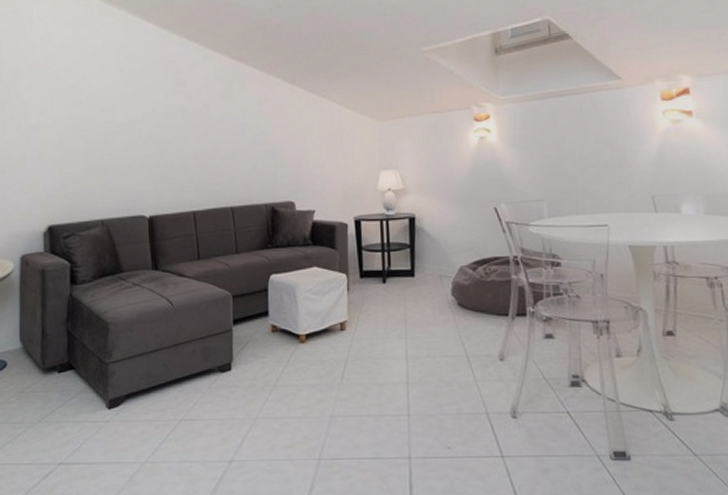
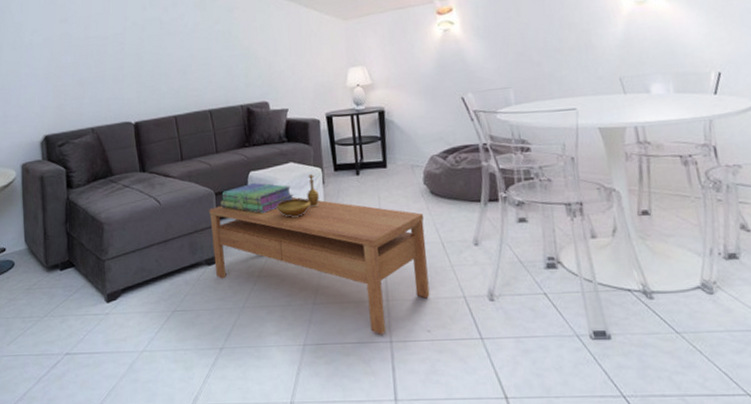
coffee table: none [225,303,452,450] -> present [209,197,430,335]
stack of books: none [238,287,316,319] -> present [221,183,294,213]
decorative bowl: none [296,279,343,326] -> present [276,173,319,219]

